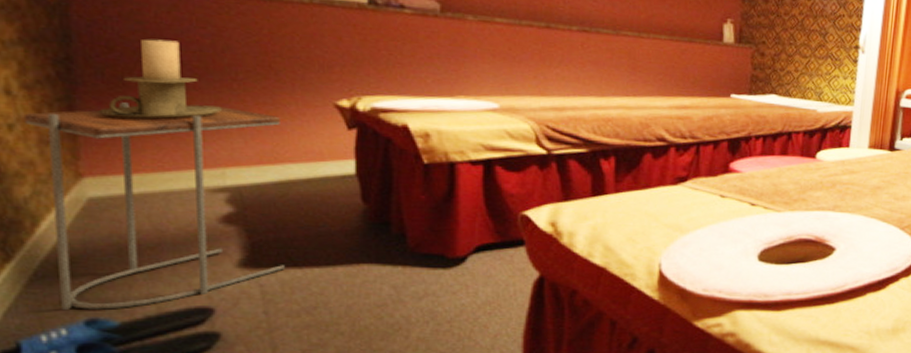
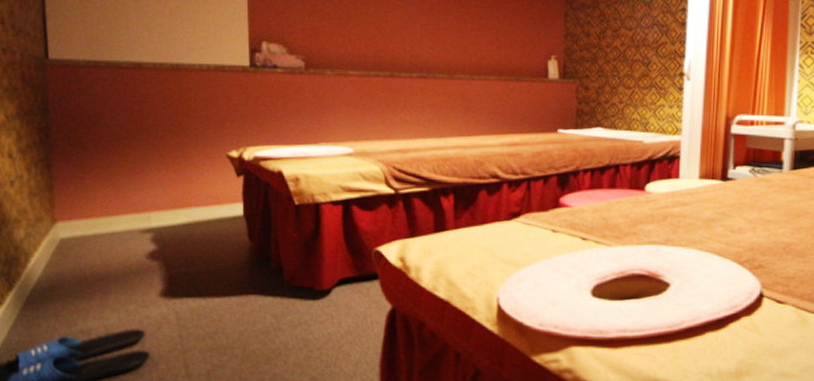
side table: present [23,102,286,311] -> none [20,159,194,331]
candle holder: present [96,38,223,120] -> none [65,108,148,174]

